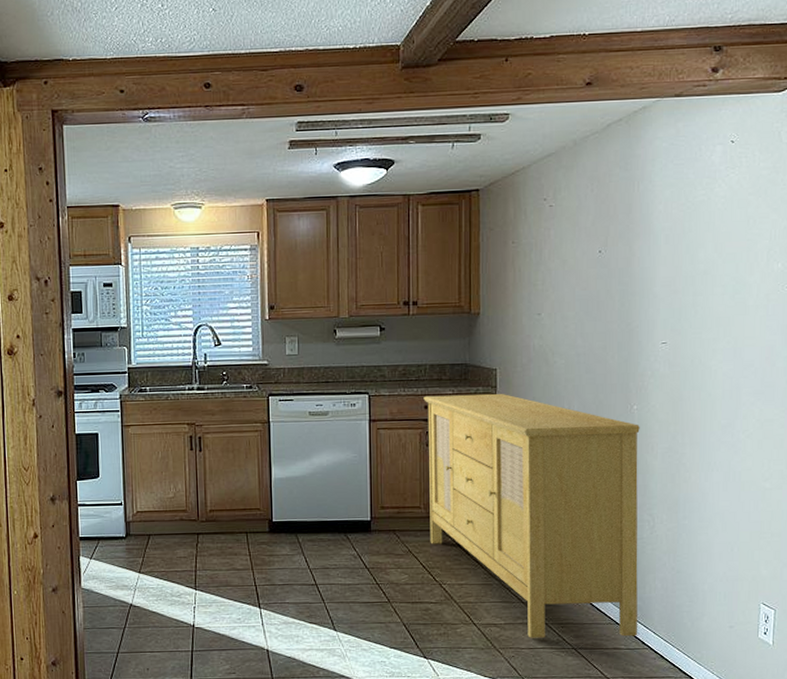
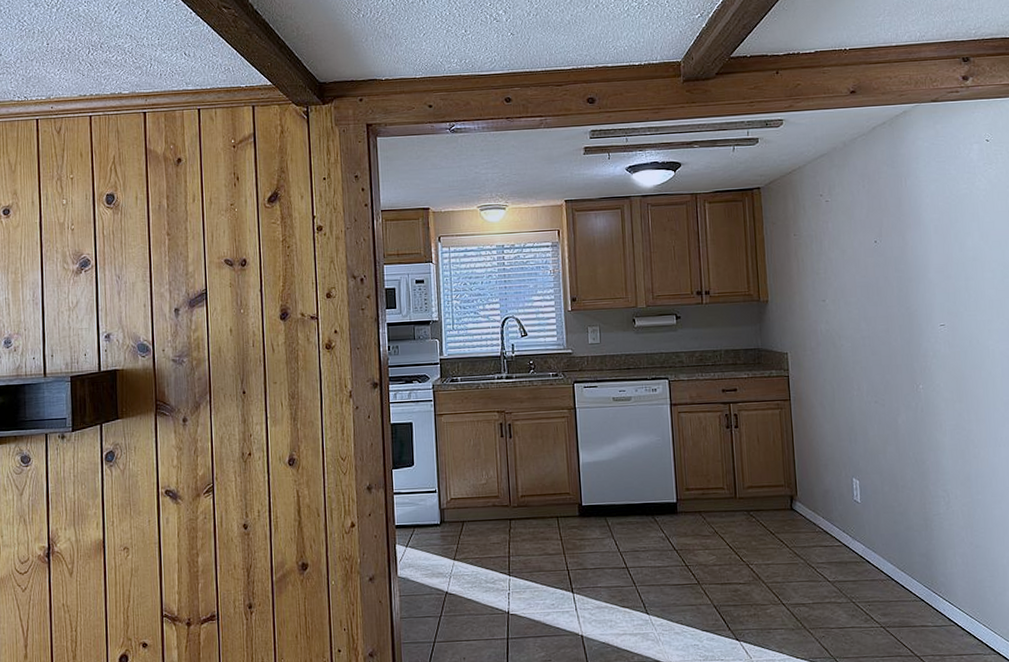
sideboard: present [423,393,640,638] -> none [720,375,944,617]

